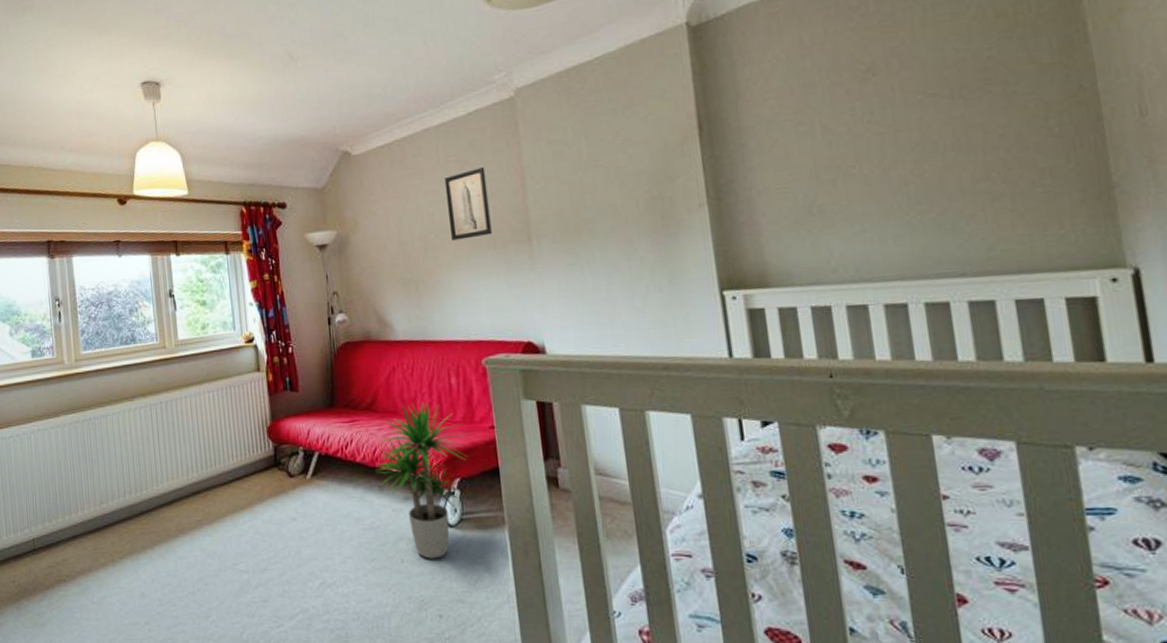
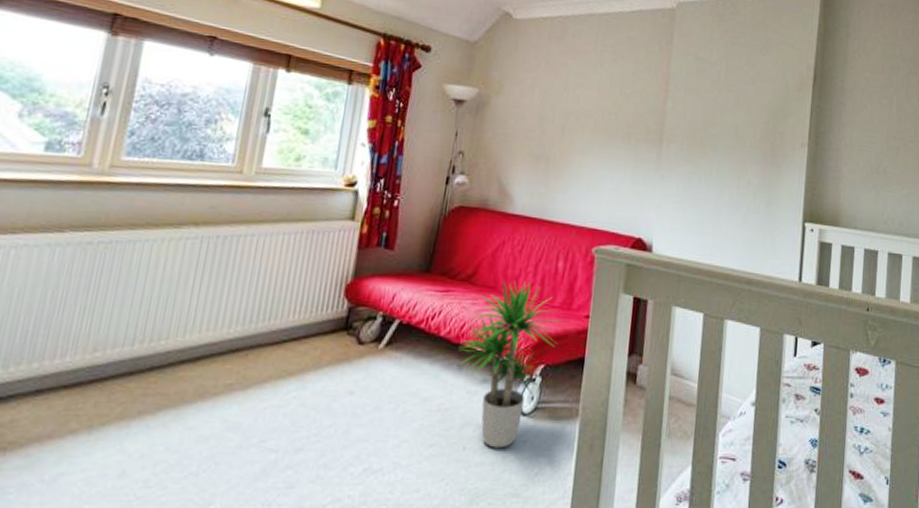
wall art: present [444,167,492,241] -> none [591,63,636,130]

